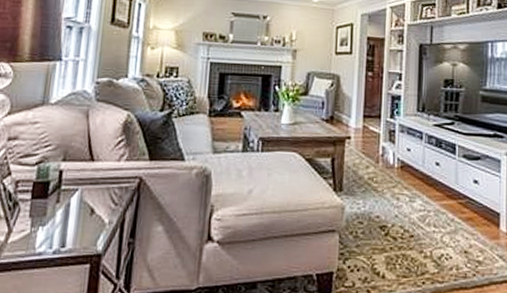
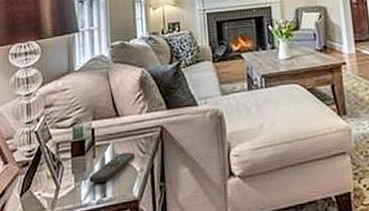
remote control: none [48,201,106,232] -> present [89,152,136,184]

